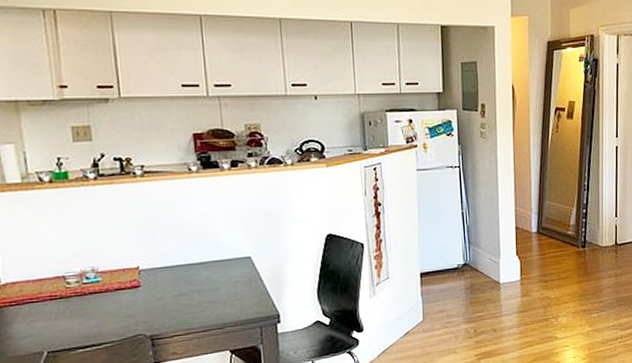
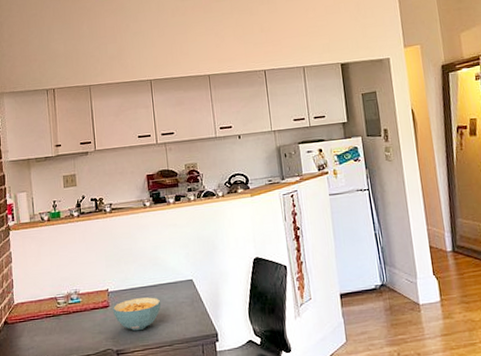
cereal bowl: none [144,276,210,314] -> present [112,297,161,331]

